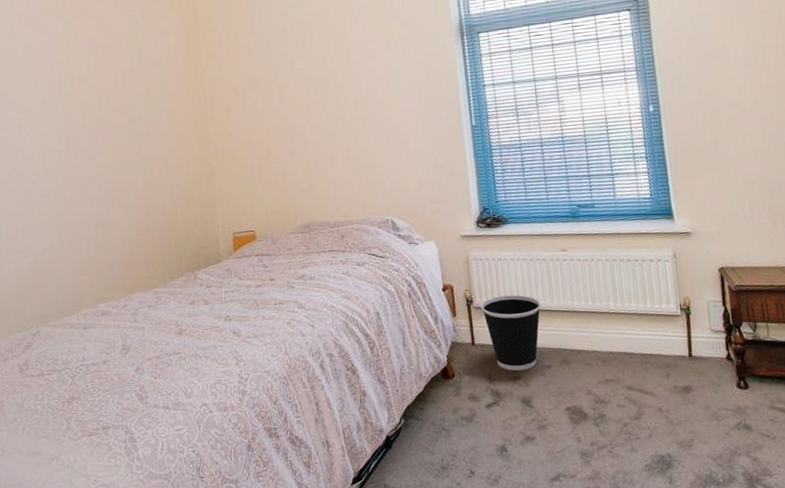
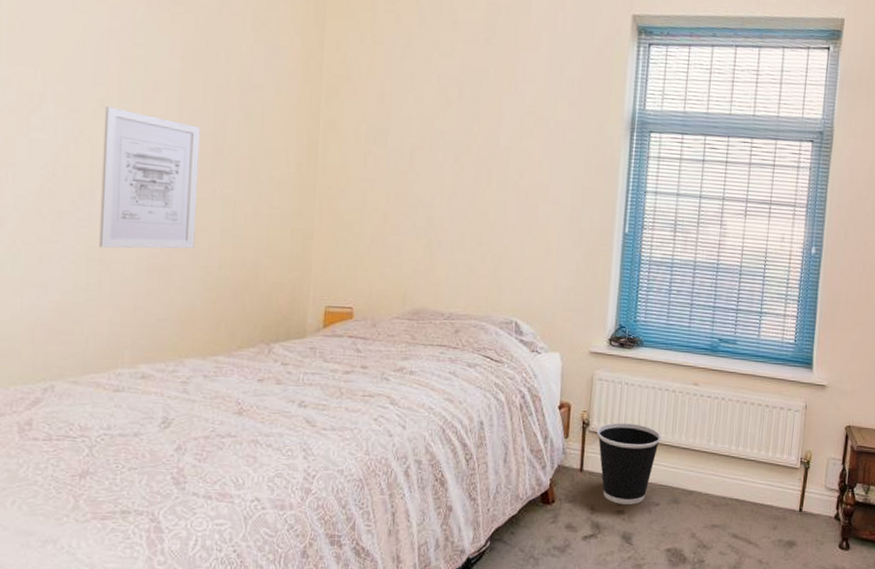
wall art: none [45,103,125,214] -> present [99,107,200,249]

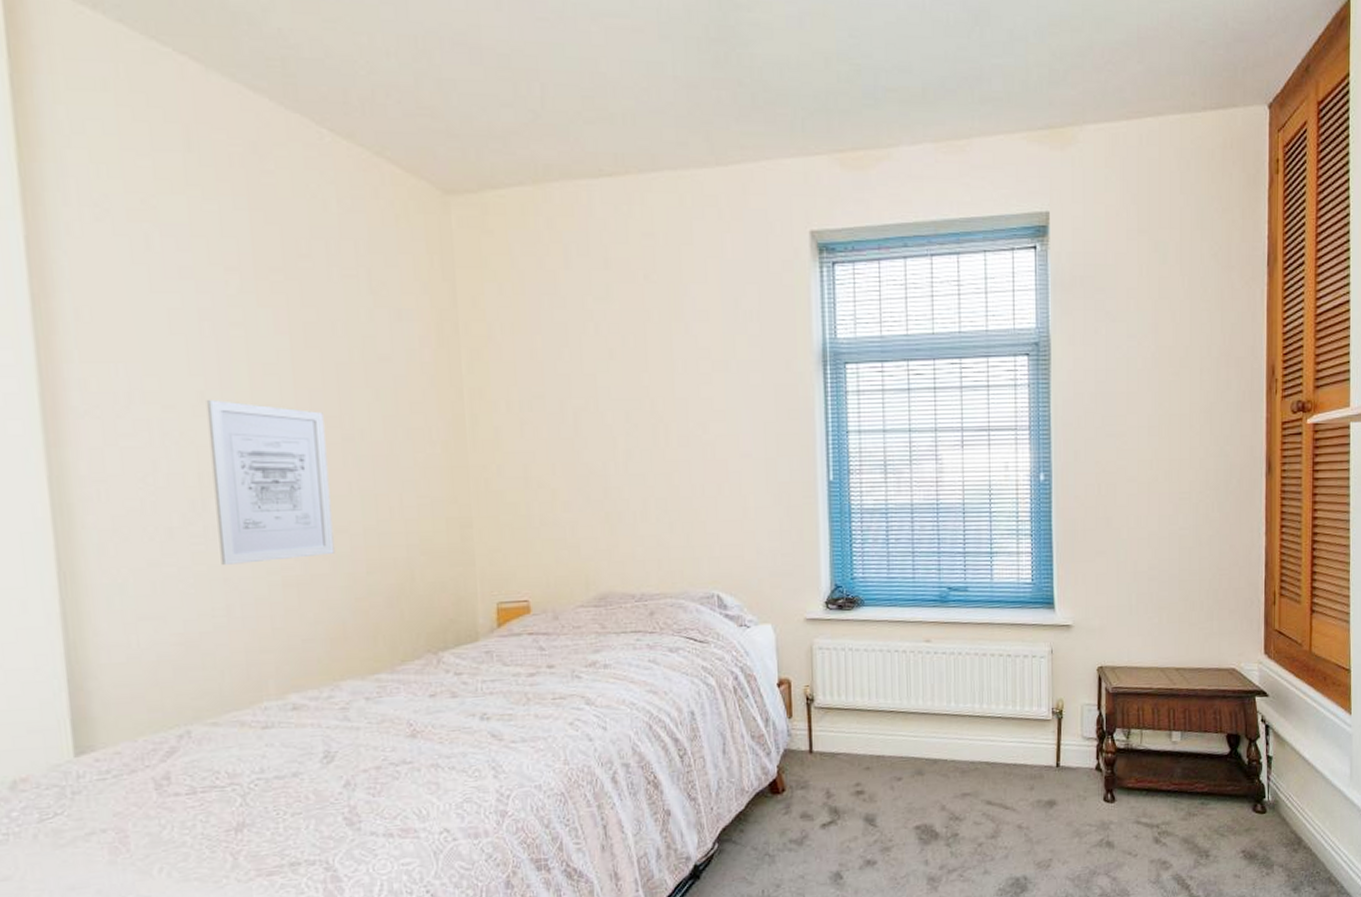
wastebasket: present [596,423,662,505] -> none [823,693,896,784]

